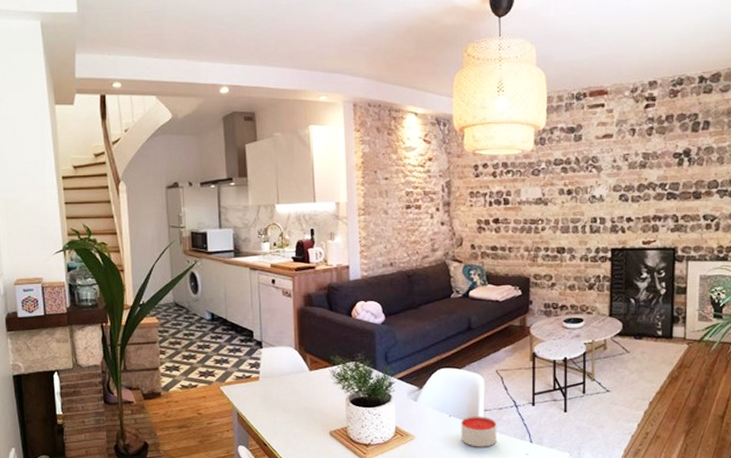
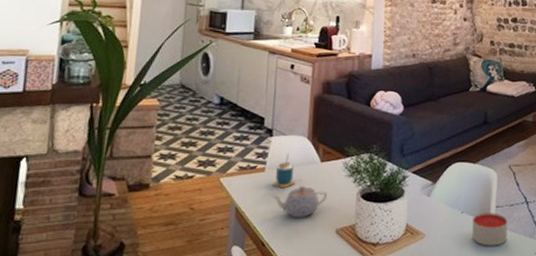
cup: none [267,363,288,394] -> present [272,153,296,188]
teapot: none [268,392,319,422] -> present [271,185,328,219]

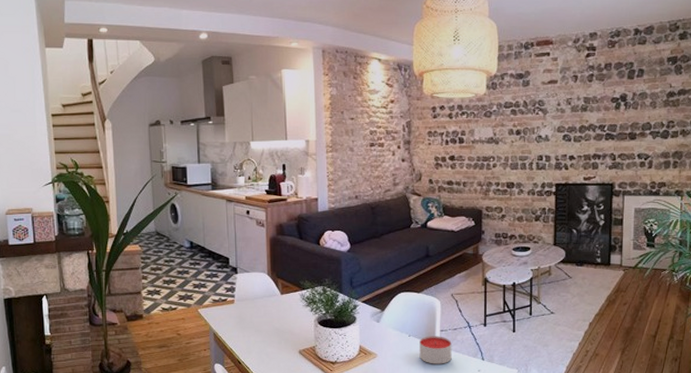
teapot: present [271,185,328,219] -> none [242,314,290,342]
cup: present [272,153,296,188] -> none [242,287,261,316]

